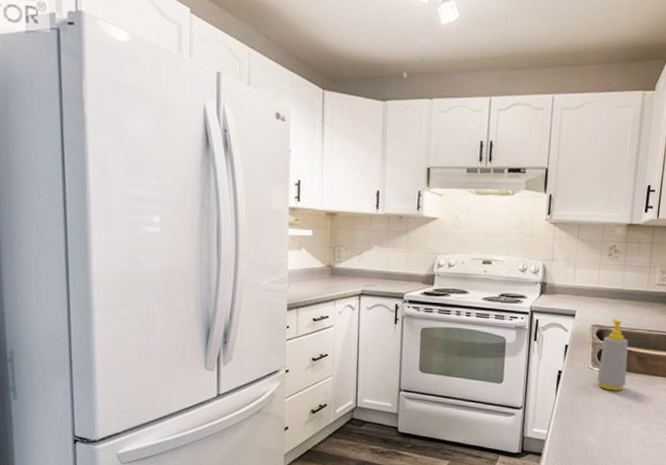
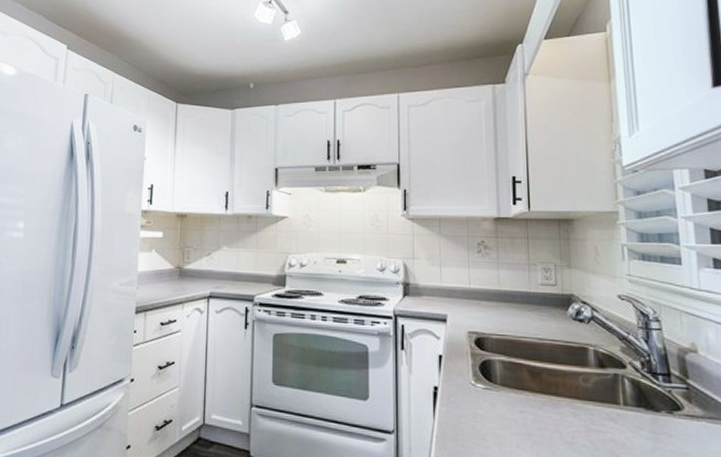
soap bottle: present [597,318,629,391] -> none [482,324,520,415]

